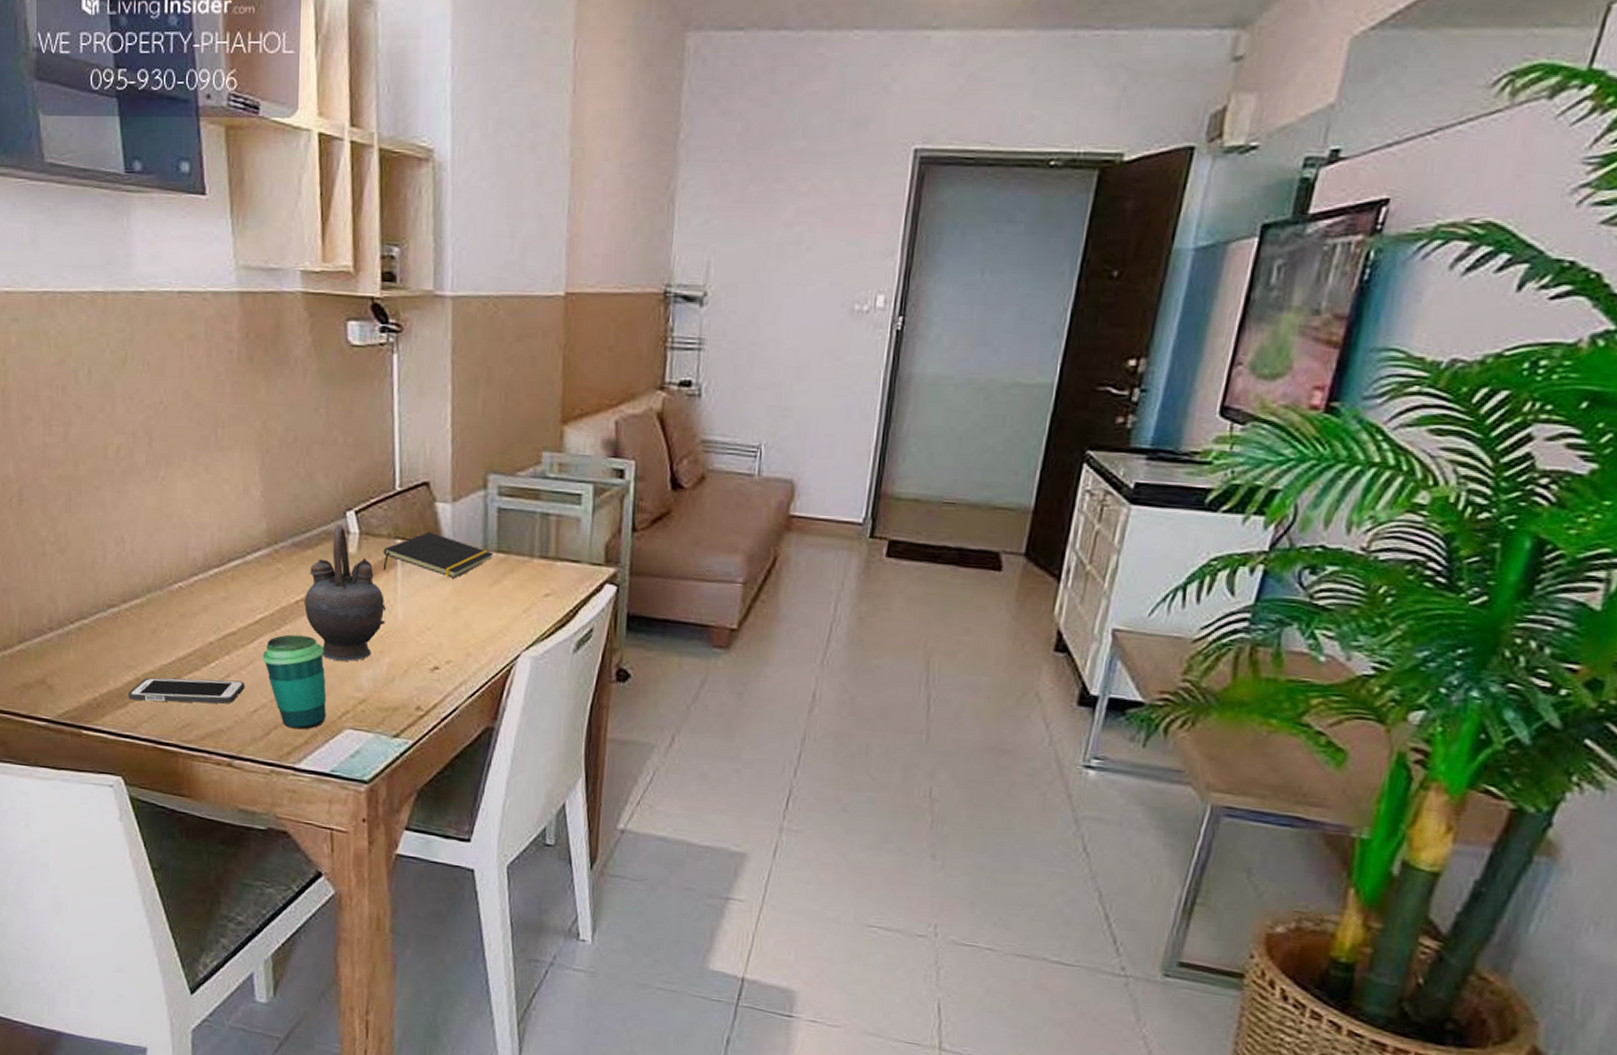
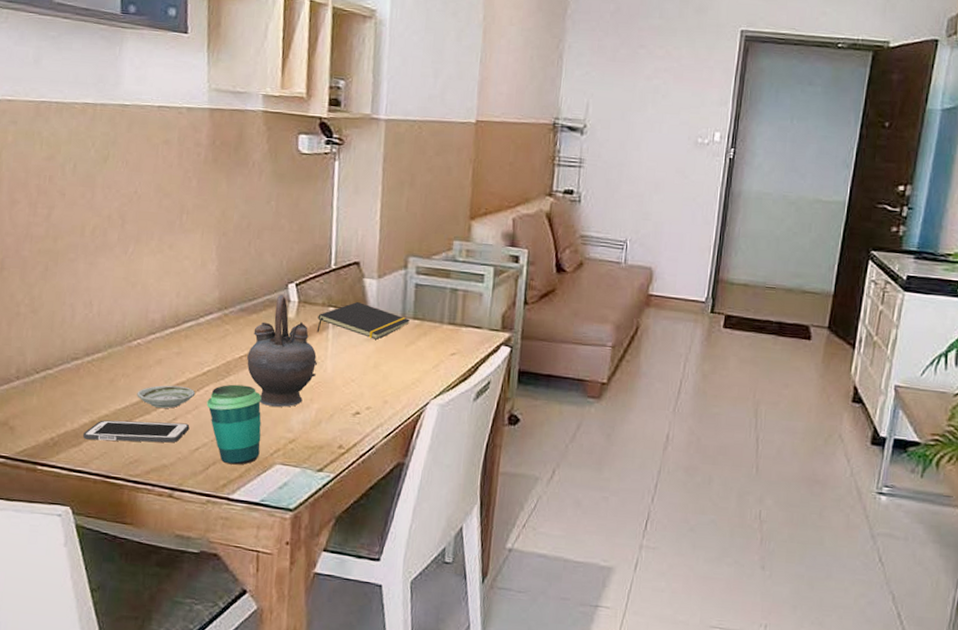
saucer: none [183,636,249,664] -> present [136,385,196,409]

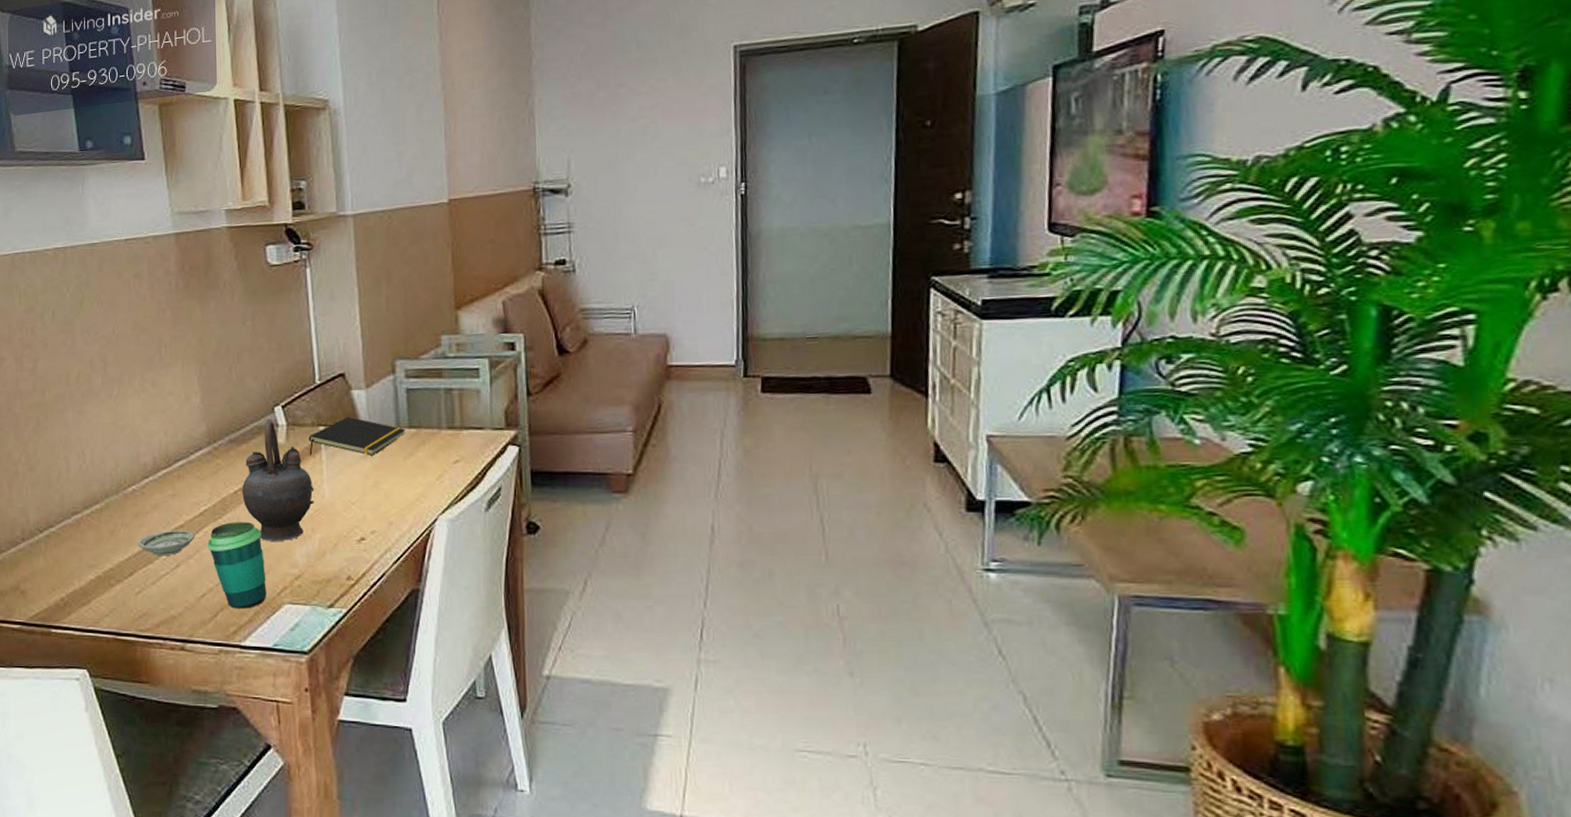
cell phone: present [83,420,190,443] -> none [91,569,193,596]

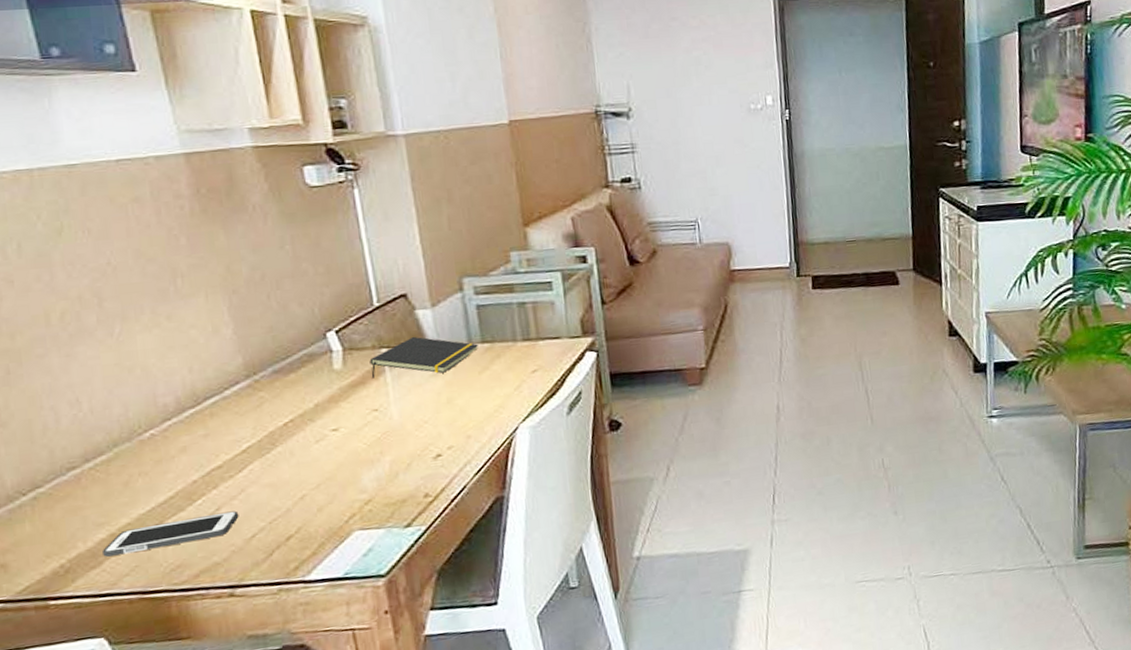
cell phone: none [91,569,193,596] -> present [102,510,239,557]
saucer: present [138,530,195,556] -> none [162,470,238,502]
cup: present [207,521,267,609] -> none [254,453,332,544]
teapot: present [242,420,314,541] -> none [293,346,381,471]

